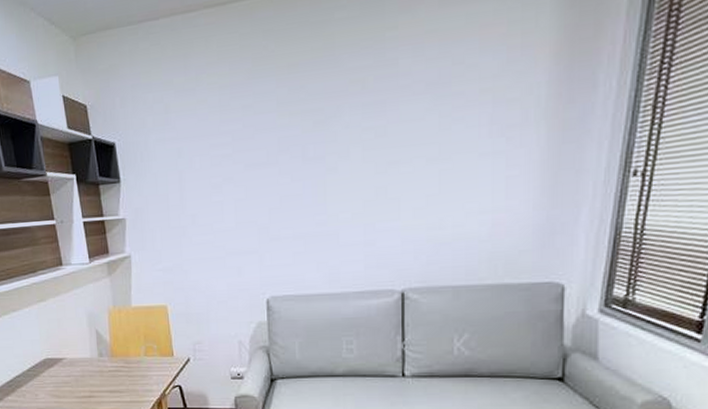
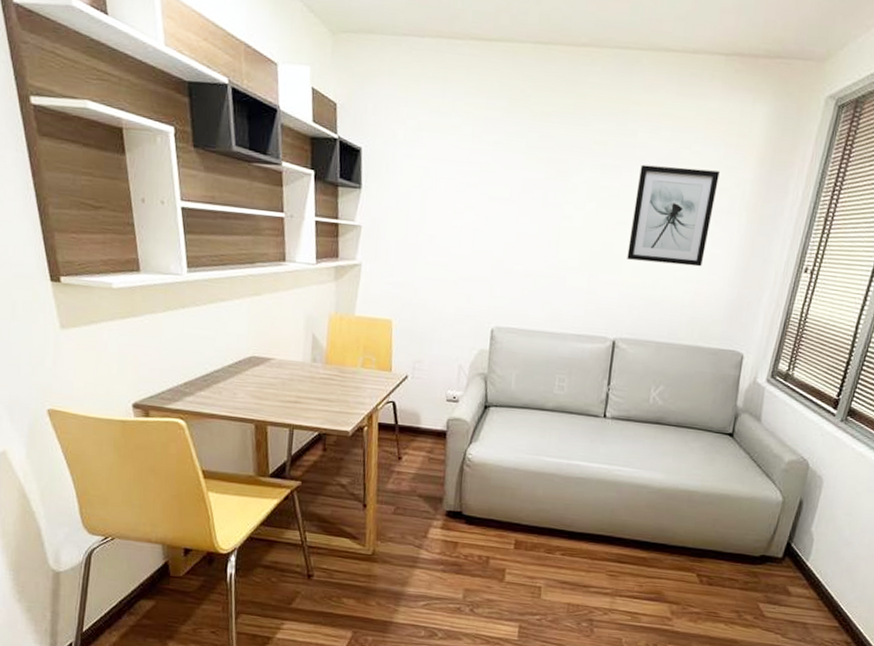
wall art: none [405,81,504,201] -> present [627,164,720,267]

